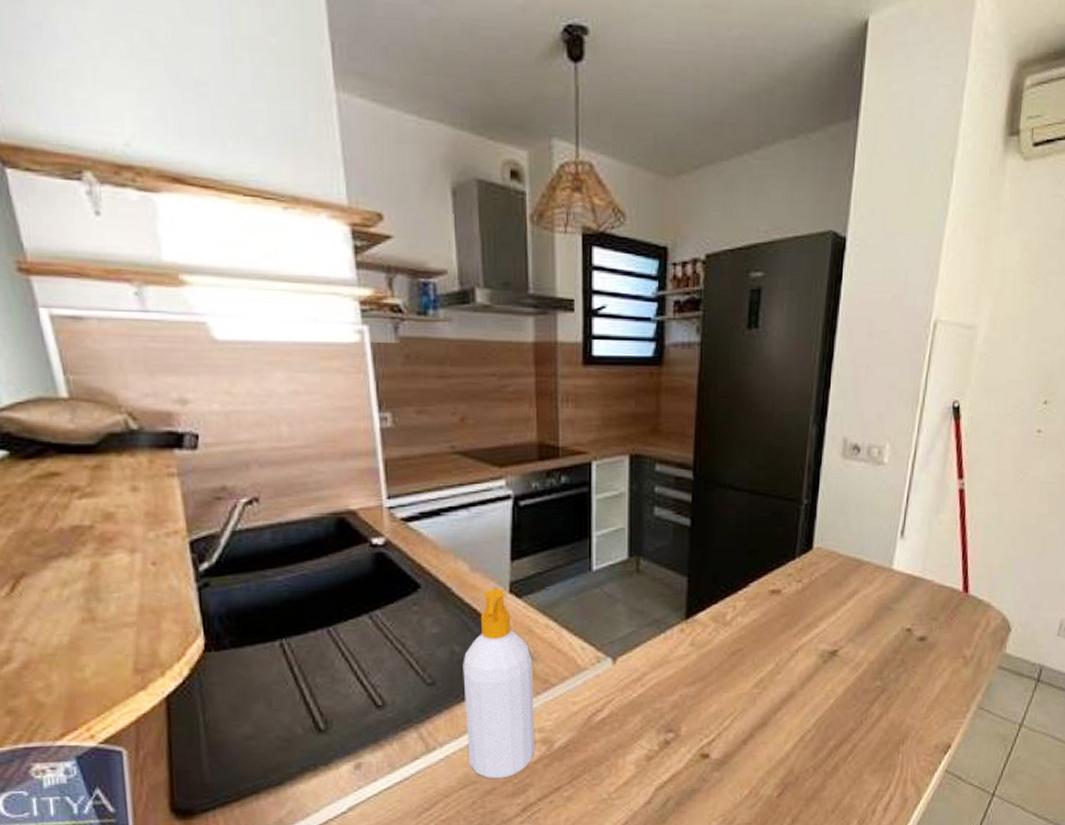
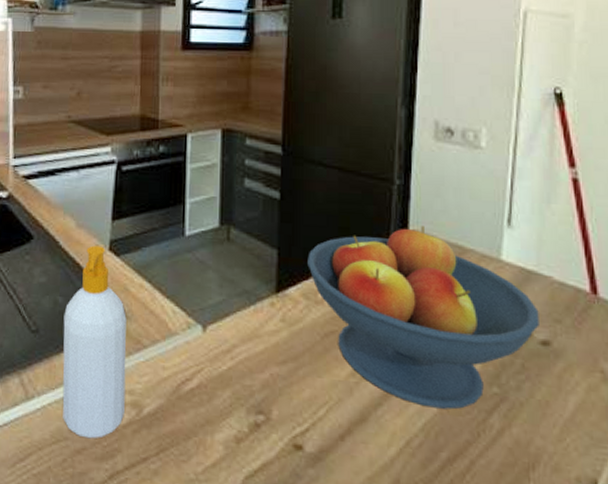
fruit bowl: none [717,543,920,706] -> present [307,226,539,410]

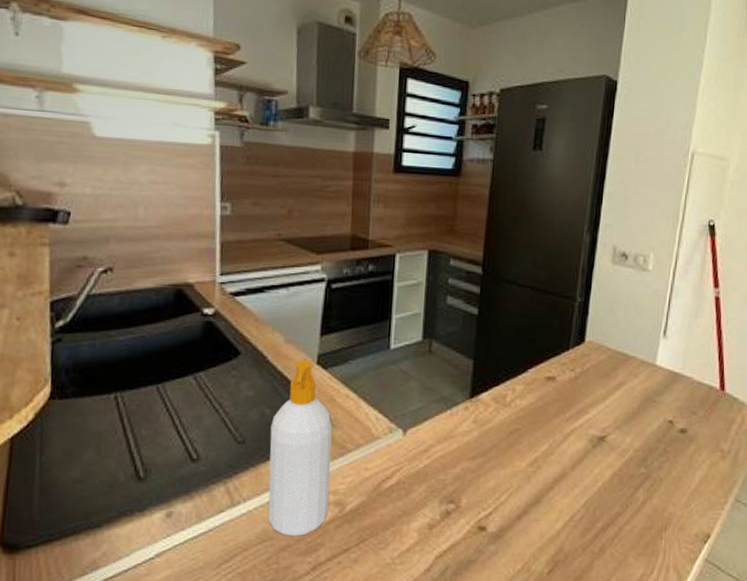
fruit bowl: present [307,226,539,410] -> none [499,337,681,488]

